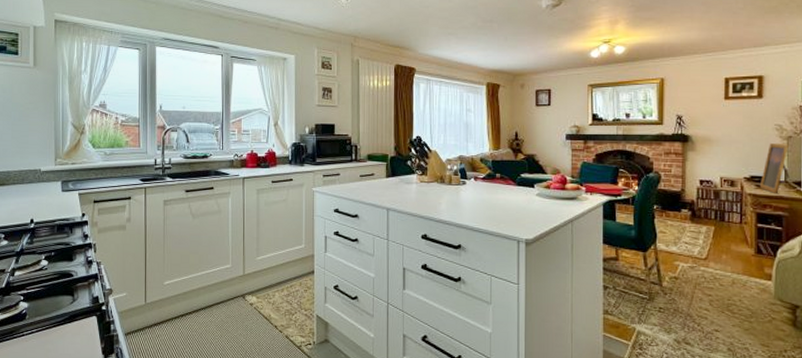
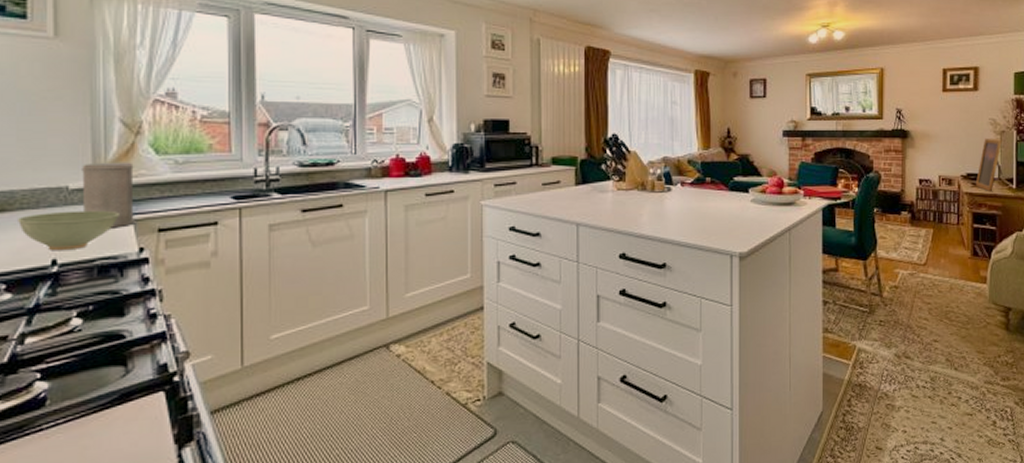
bowl: none [12,186,70,214] -> present [18,210,119,251]
canister: none [48,153,80,199] -> present [82,162,134,228]

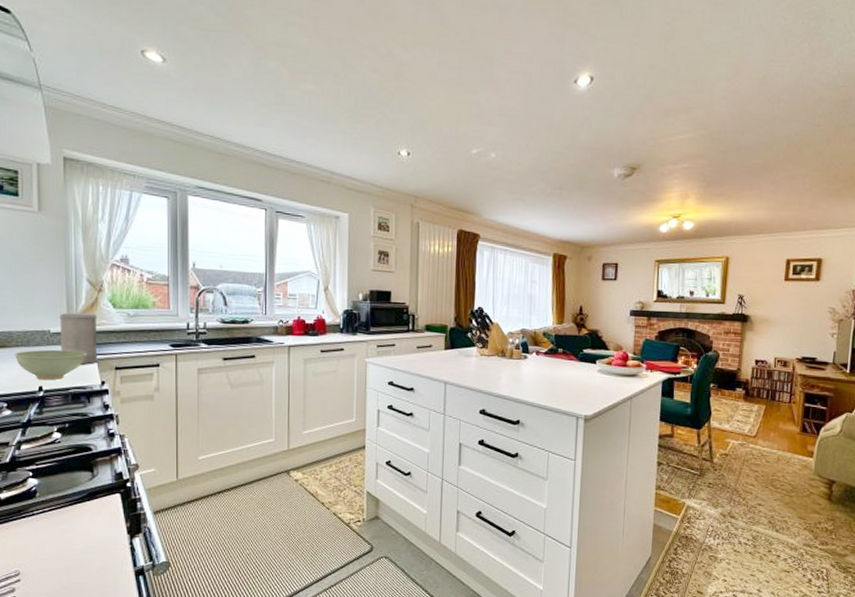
picture frame: present [975,138,1003,192] -> none [809,325,840,375]

